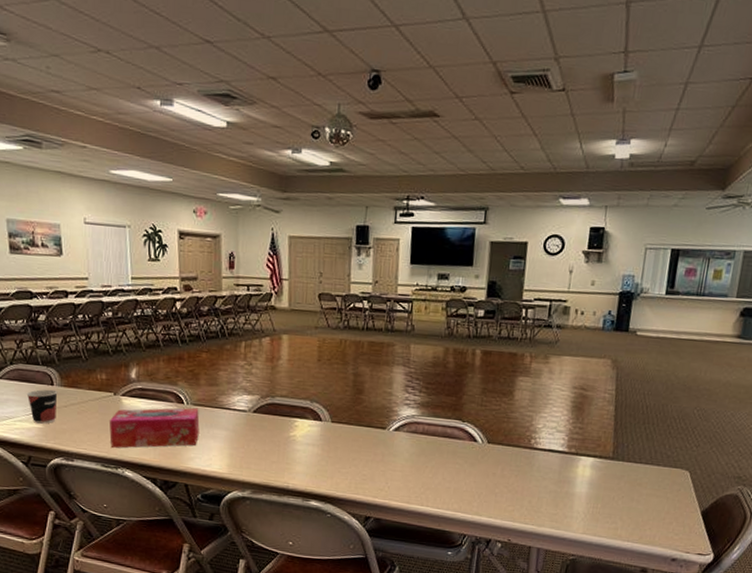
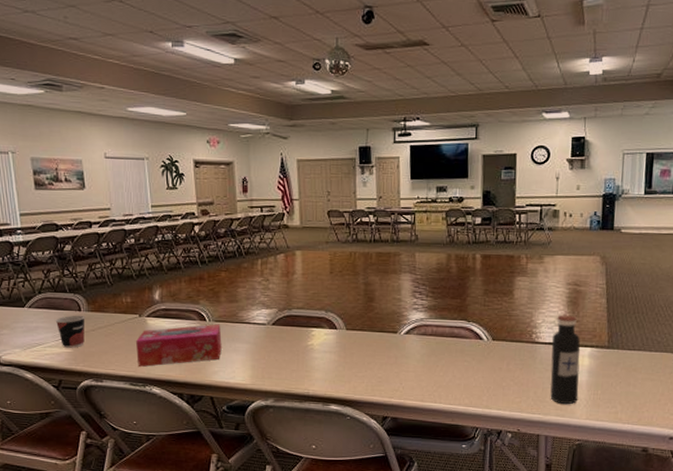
water bottle: none [545,420,583,517] -> present [550,315,580,405]

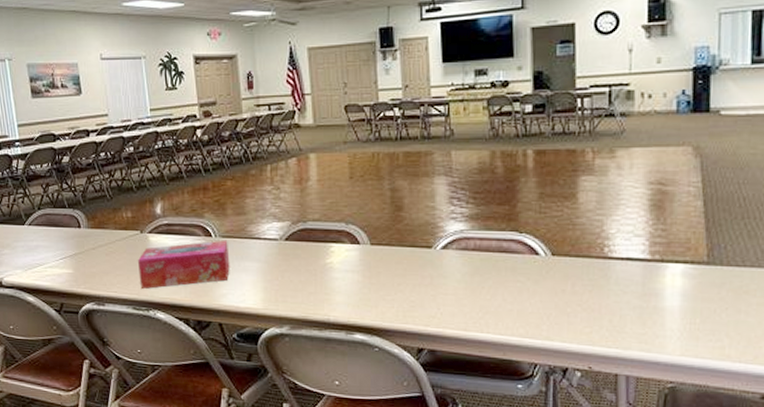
cup: present [55,315,85,348] -> none [55,232,85,269]
water bottle: present [550,315,580,405] -> none [629,222,670,337]

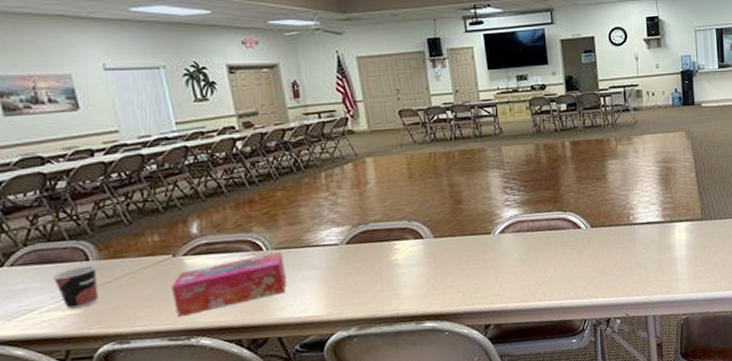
cup: none [55,232,85,269] -> present [52,265,99,309]

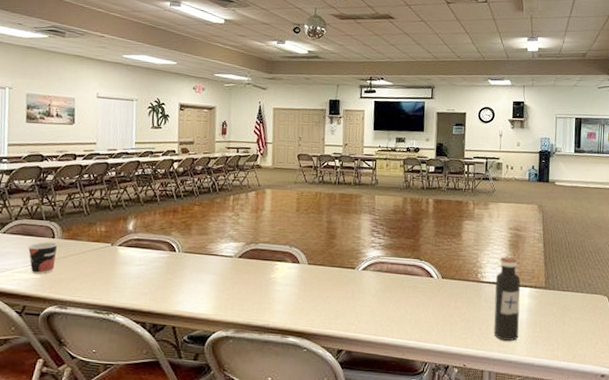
tissue box: present [170,251,287,317] -> none [104,255,190,295]
water bottle: none [648,192,680,282] -> present [493,256,521,342]

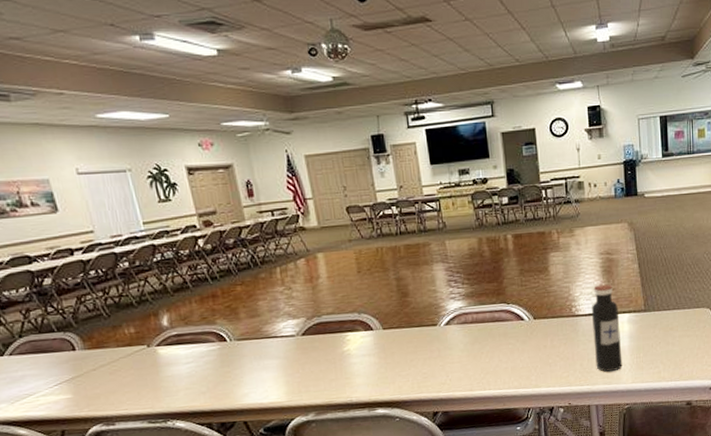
cup: present [27,242,58,274] -> none [45,355,86,394]

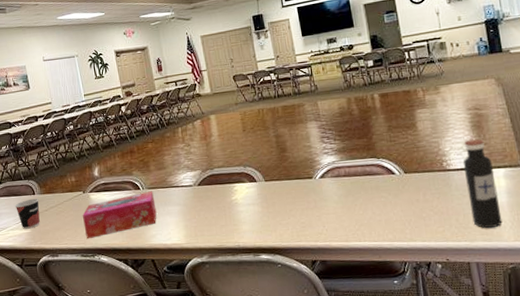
cup: none [45,355,86,394] -> present [15,198,40,229]
tissue box: none [147,342,250,402] -> present [82,191,157,238]

